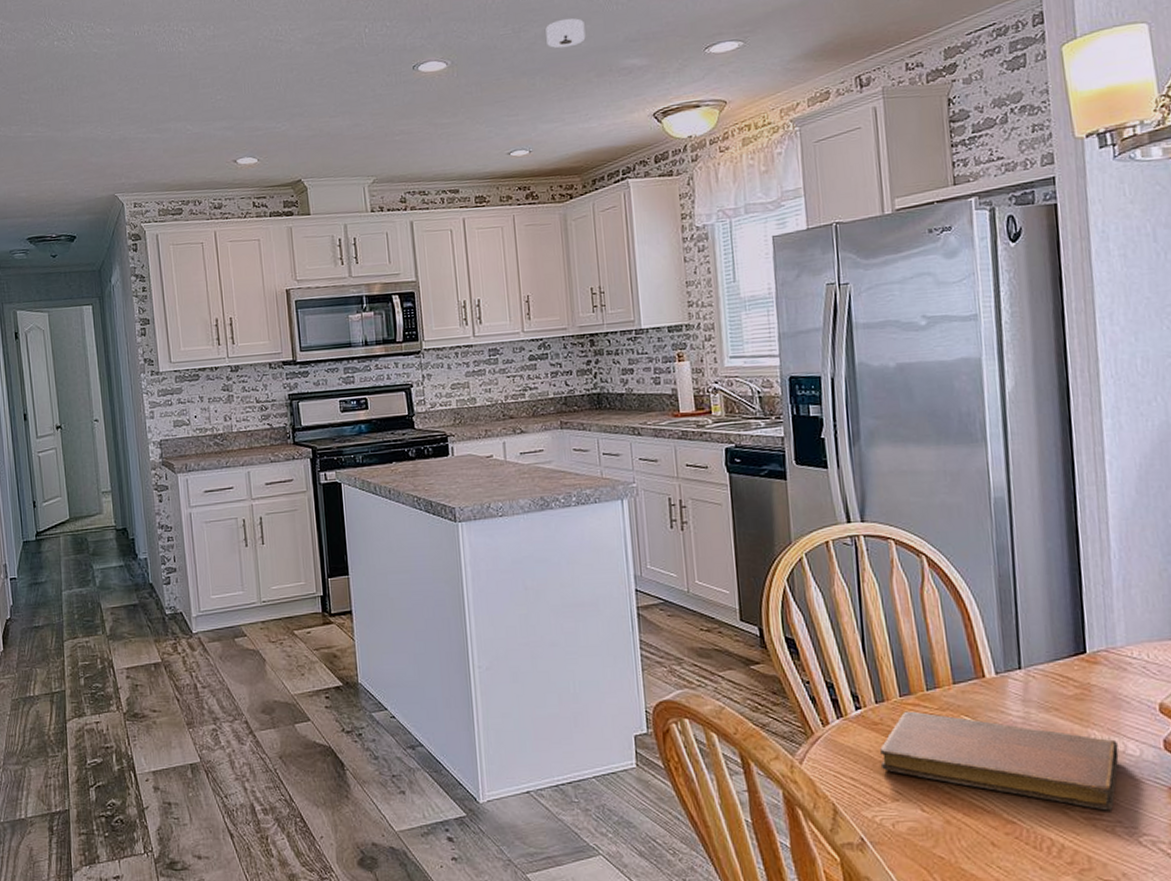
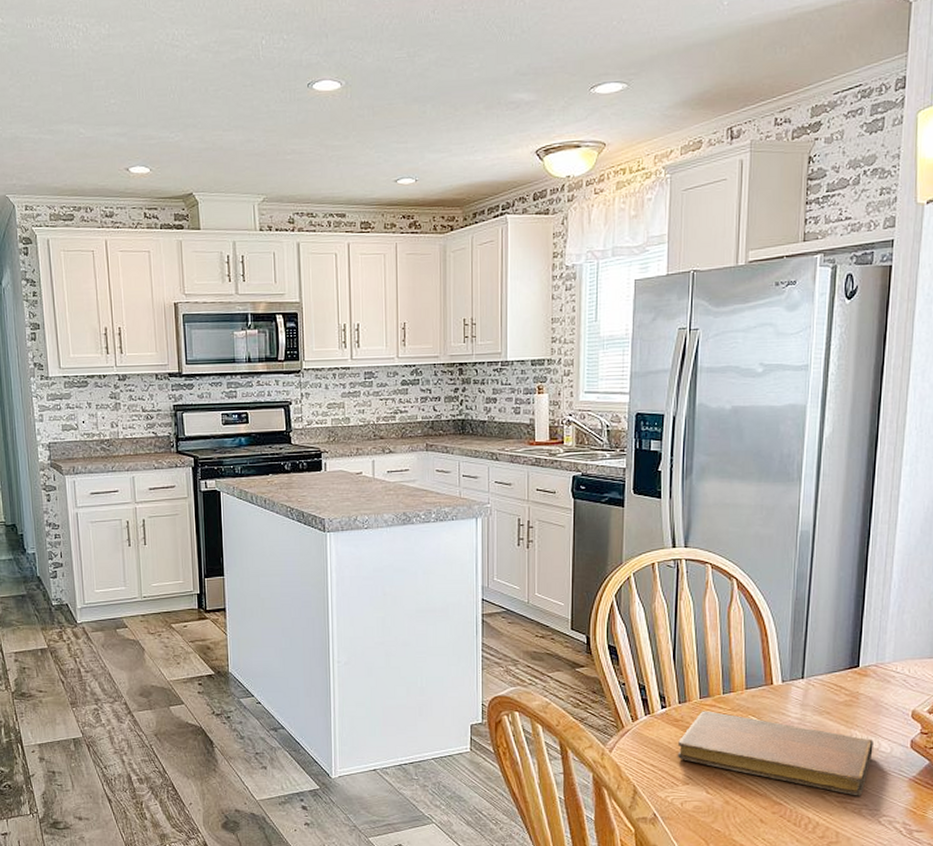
smoke detector: present [545,18,586,49] -> none [440,45,478,77]

